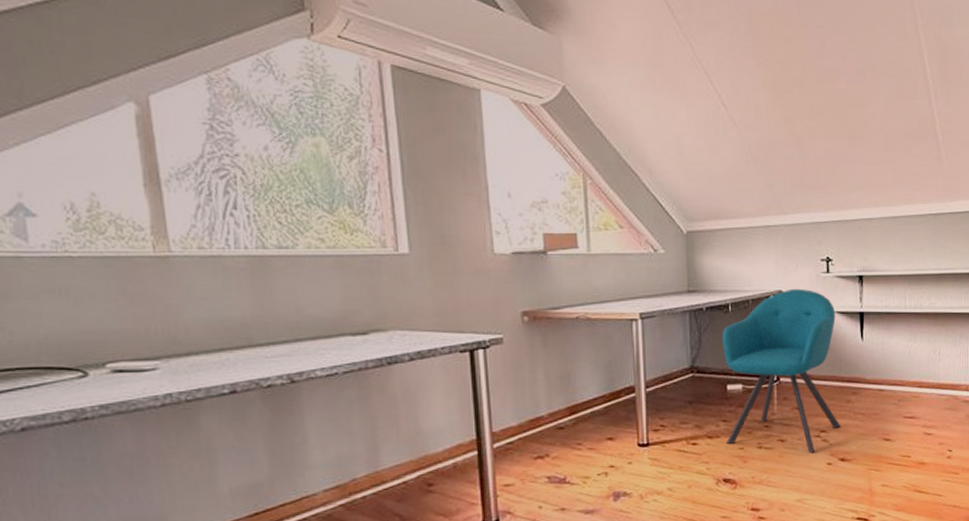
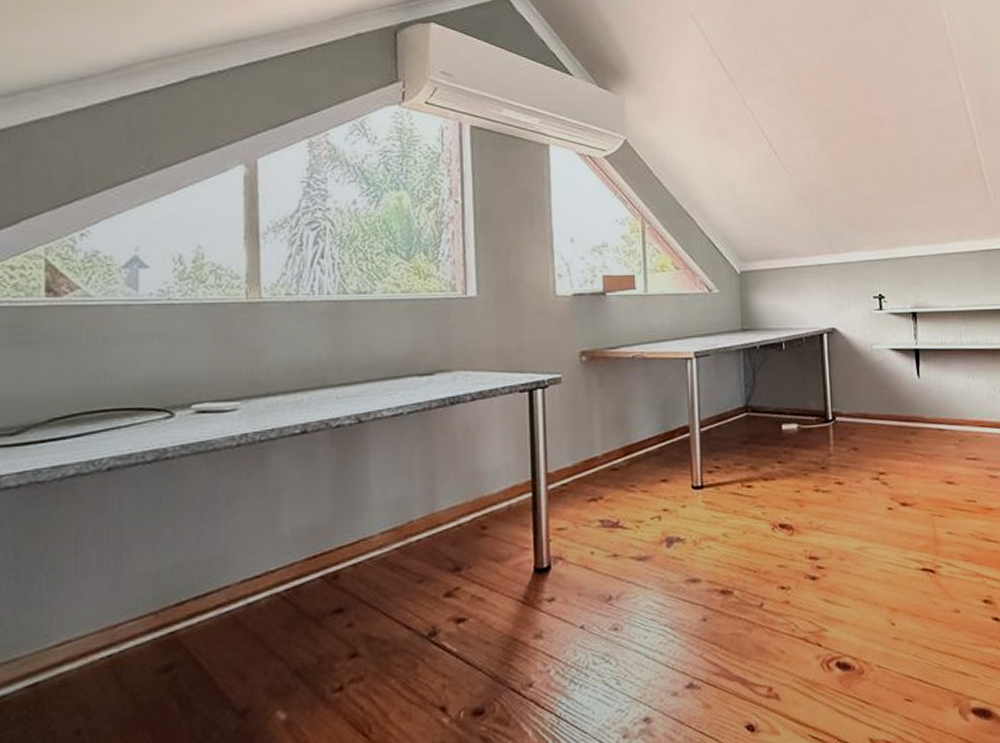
chair: present [722,288,841,452] -> none [776,326,901,496]

